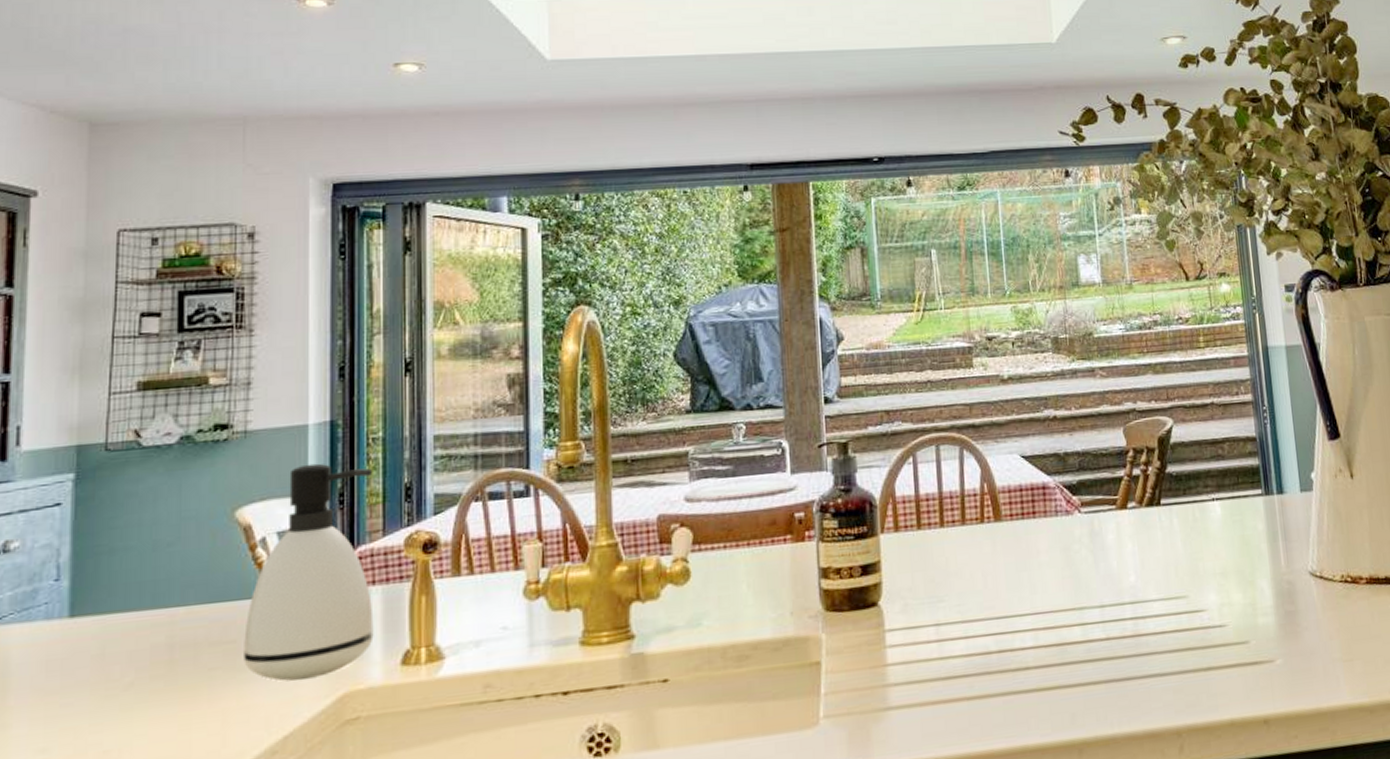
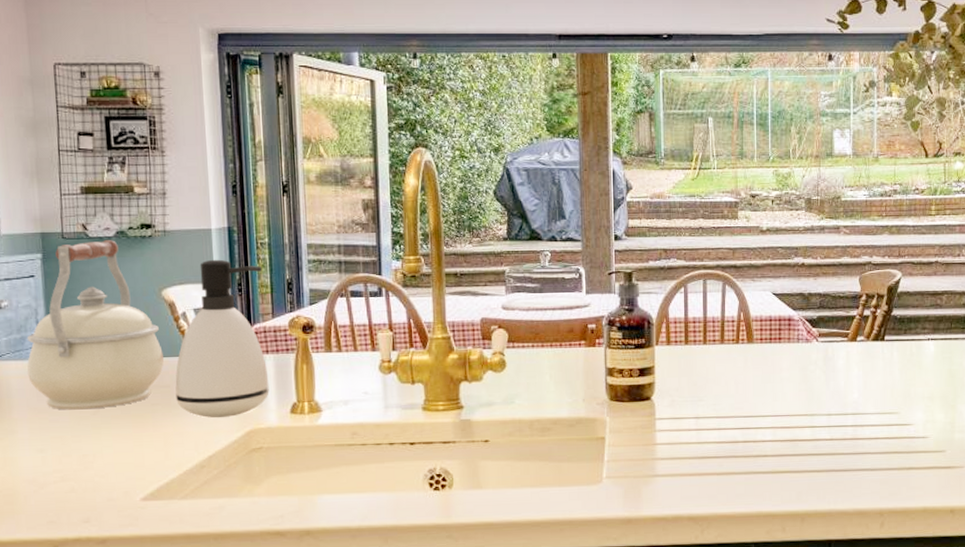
kettle: none [35,447,232,688] -> present [26,239,165,410]

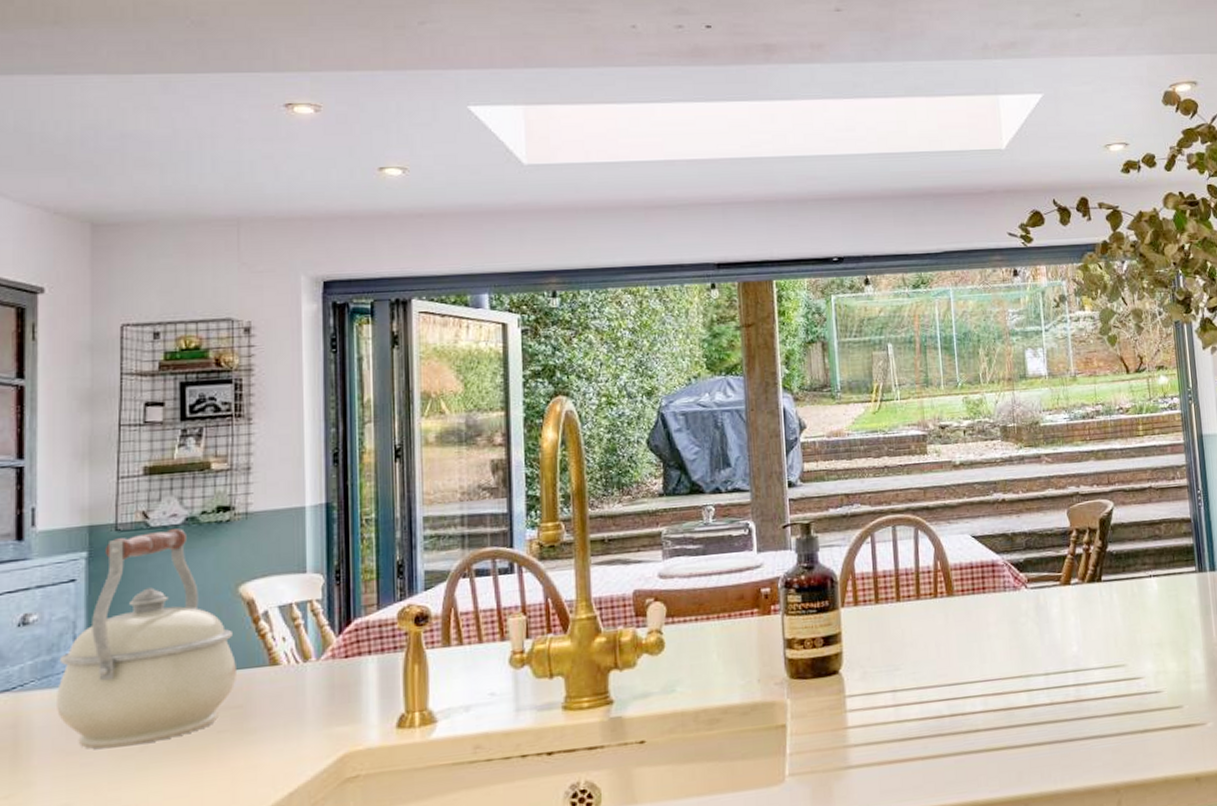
soap dispenser: present [175,259,269,418] -> none [250,542,371,743]

